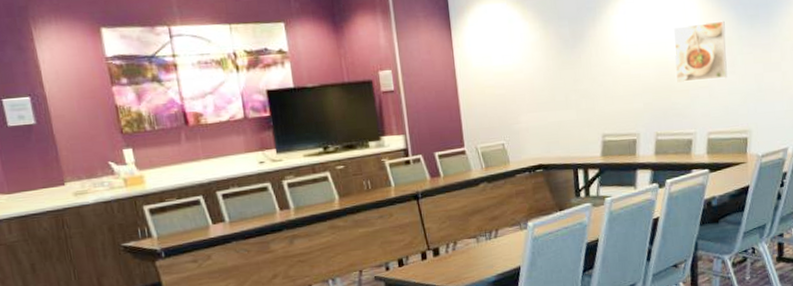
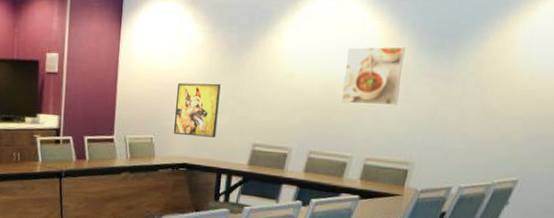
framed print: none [519,79,566,137] -> present [173,83,221,137]

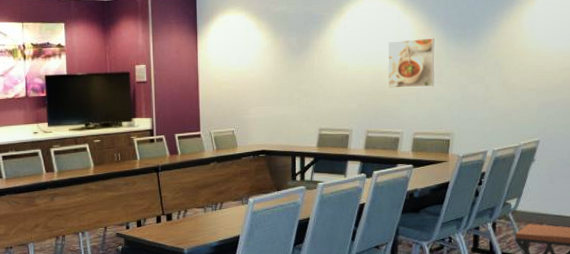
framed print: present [173,83,221,137] -> none [250,80,287,127]

